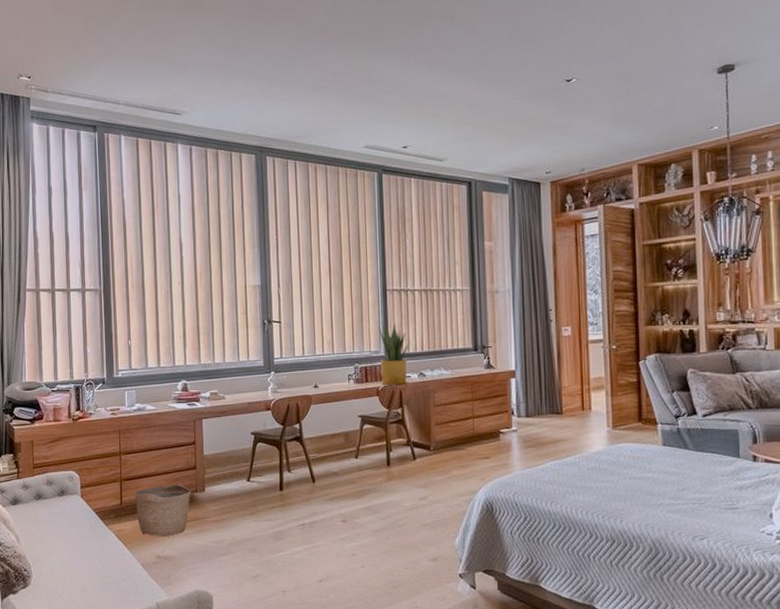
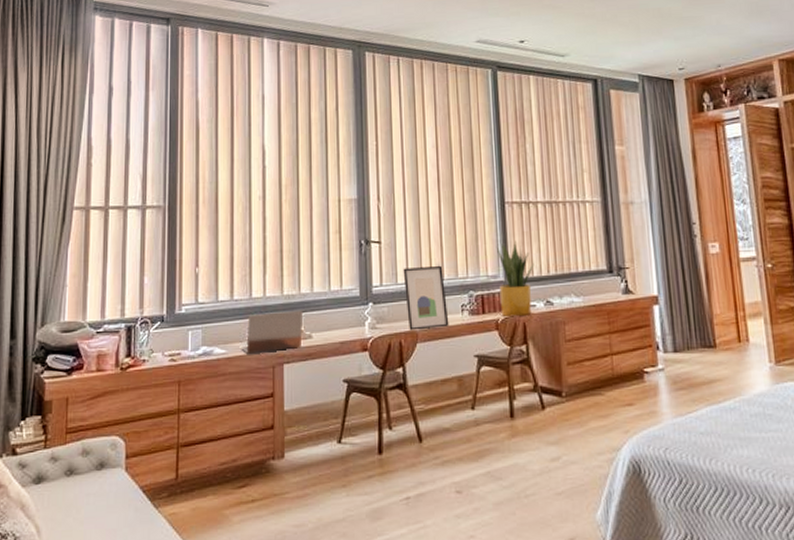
basket: present [134,483,191,537] -> none [194,448,267,522]
laptop: none [168,376,218,411] -> present [241,310,304,355]
picture frame: none [299,342,338,395] -> present [403,265,449,331]

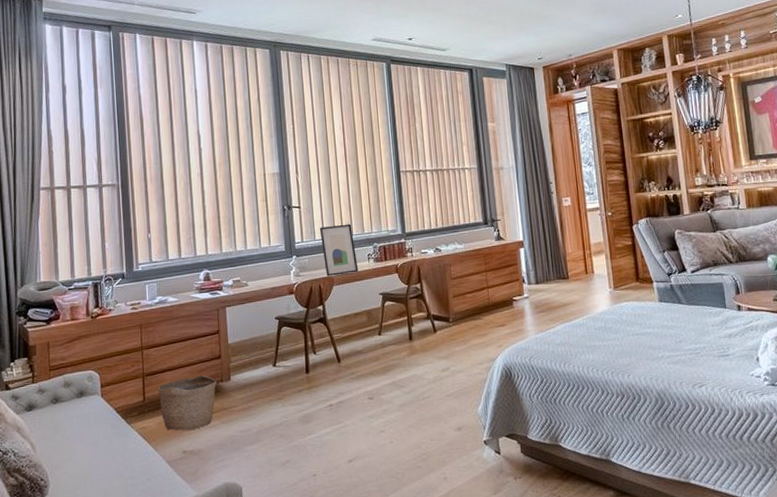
basket: none [194,448,267,522] -> present [157,374,217,431]
laptop: present [241,310,304,355] -> none [190,264,240,301]
planter: present [496,240,535,318] -> none [394,201,425,263]

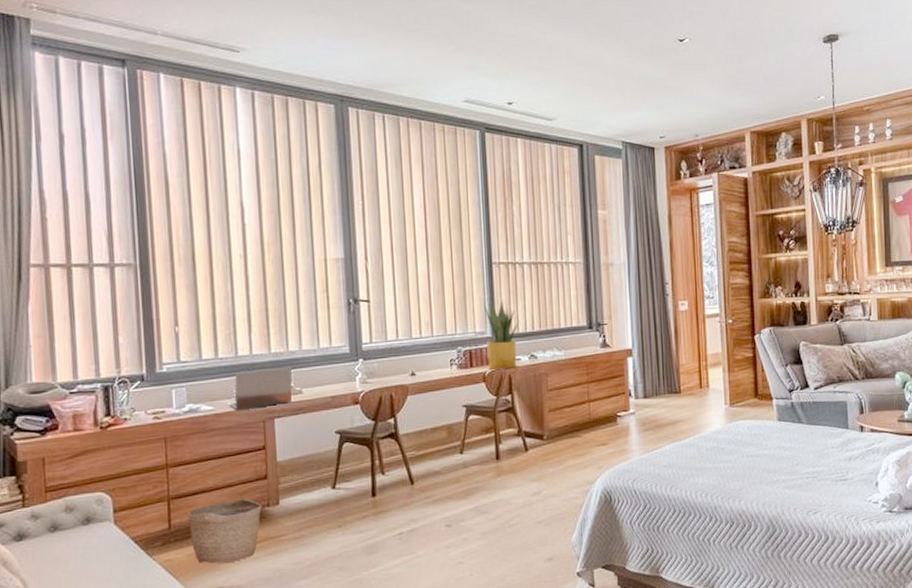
laptop: none [190,264,240,301] -> present [229,367,293,411]
picture frame: present [319,223,359,276] -> none [392,322,439,384]
planter: none [394,201,425,263] -> present [483,299,520,371]

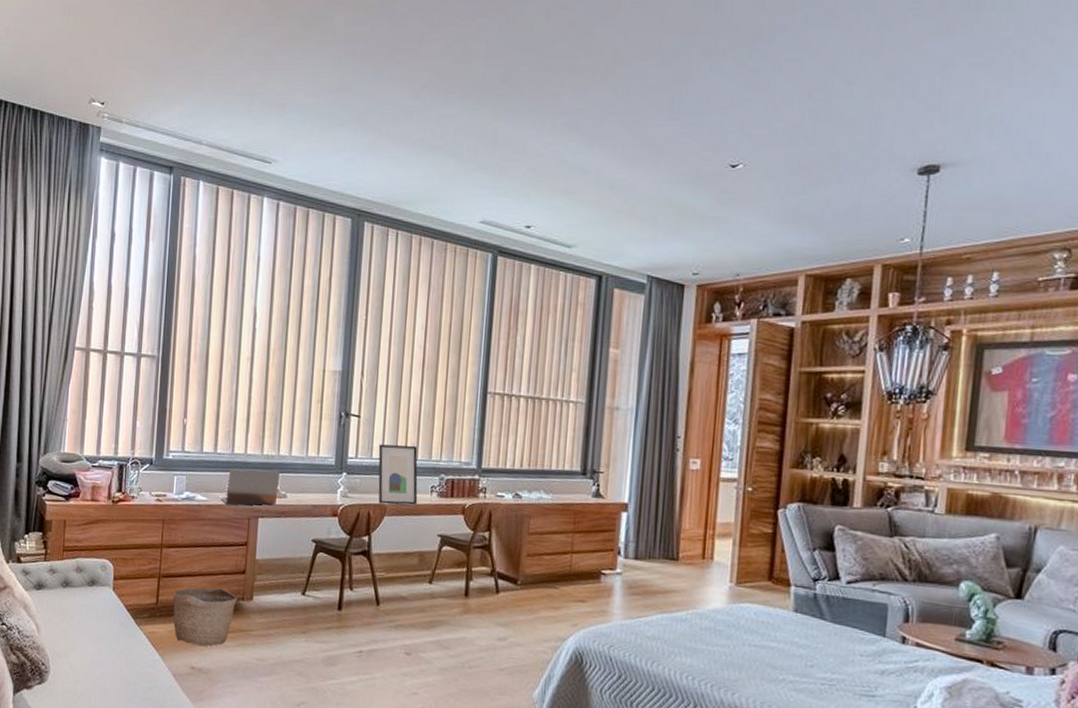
picture frame: none [392,322,439,384] -> present [378,444,418,505]
planter: present [483,299,520,371] -> none [469,431,508,506]

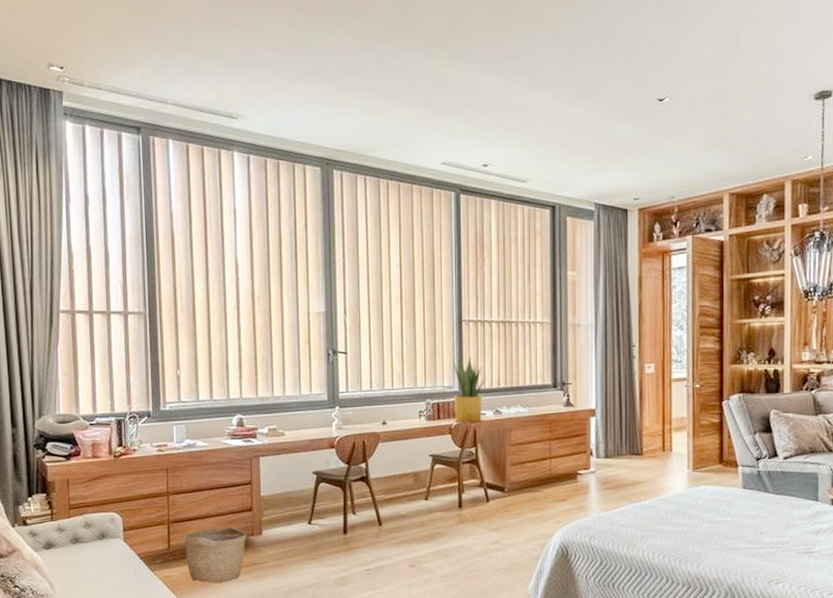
laptop: present [221,469,281,506] -> none [221,410,277,448]
picture frame: present [378,444,418,505] -> none [367,375,408,432]
planter: none [469,431,508,506] -> present [452,355,486,423]

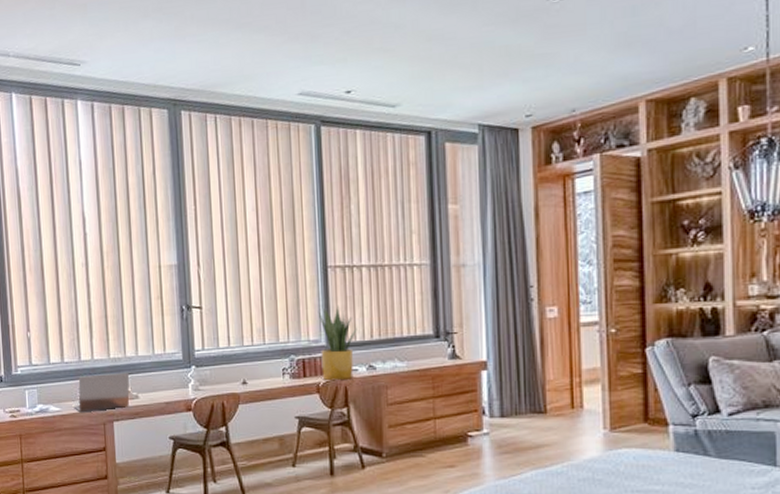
laptop: none [221,410,277,448] -> present [73,372,130,413]

